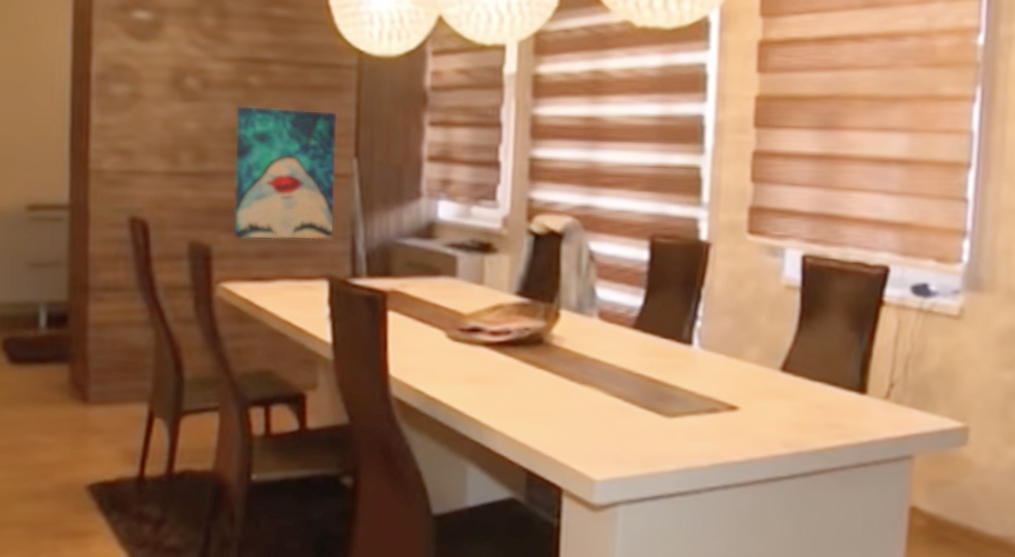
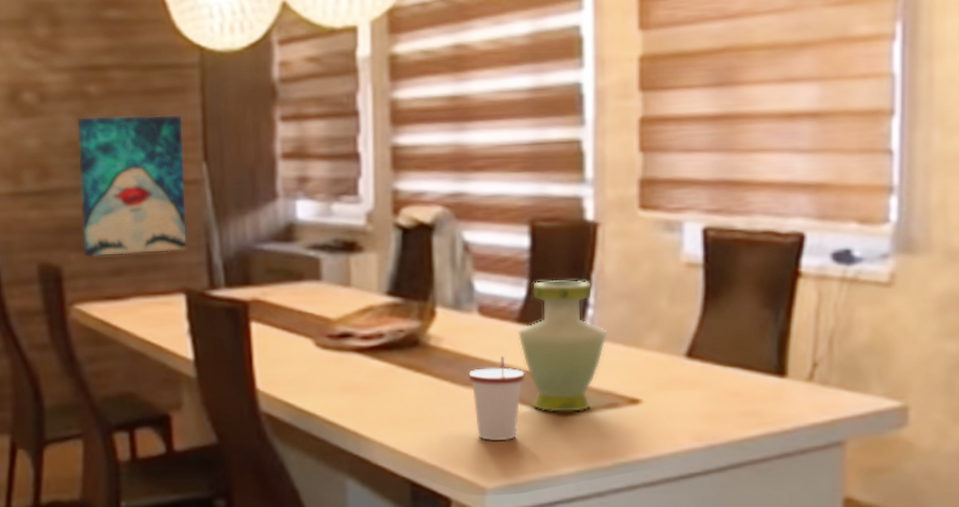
cup: none [586,358,637,438] -> present [468,356,525,441]
vase: none [632,291,713,415] -> present [517,279,608,413]

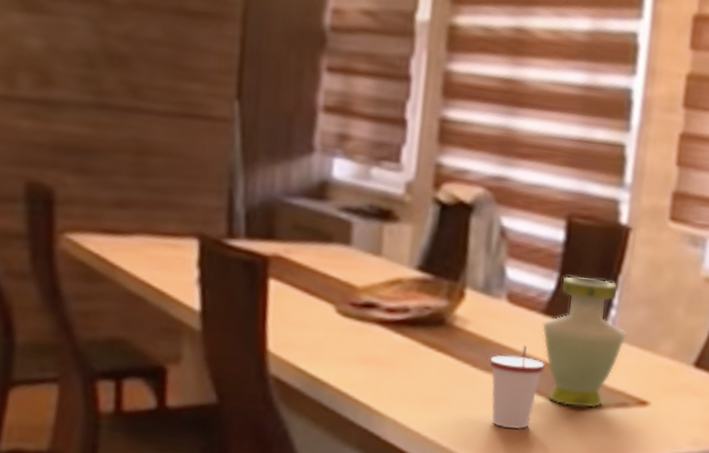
wall art: present [77,115,186,257] -> none [83,25,217,192]

